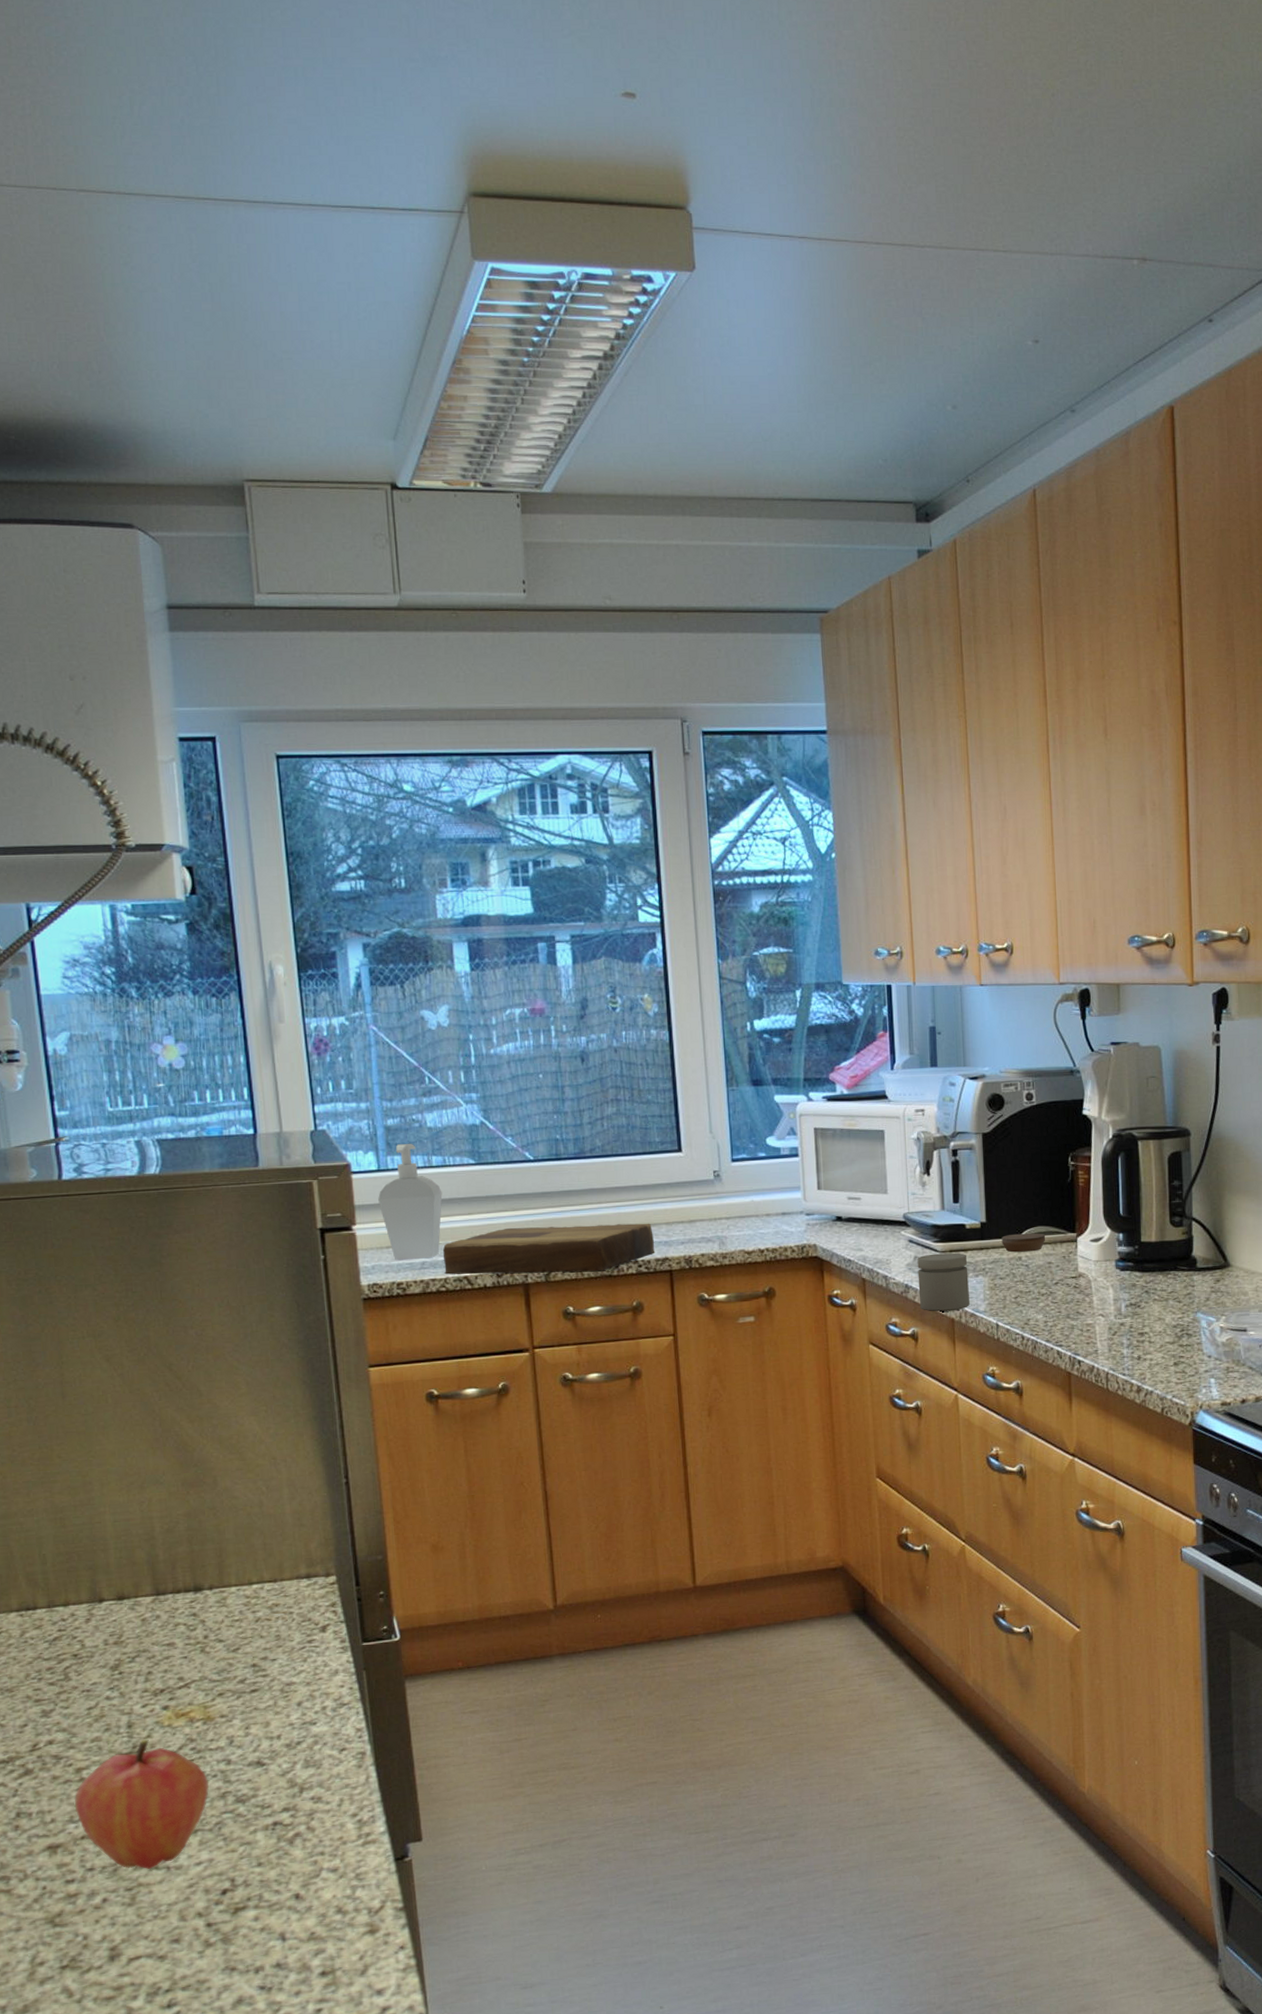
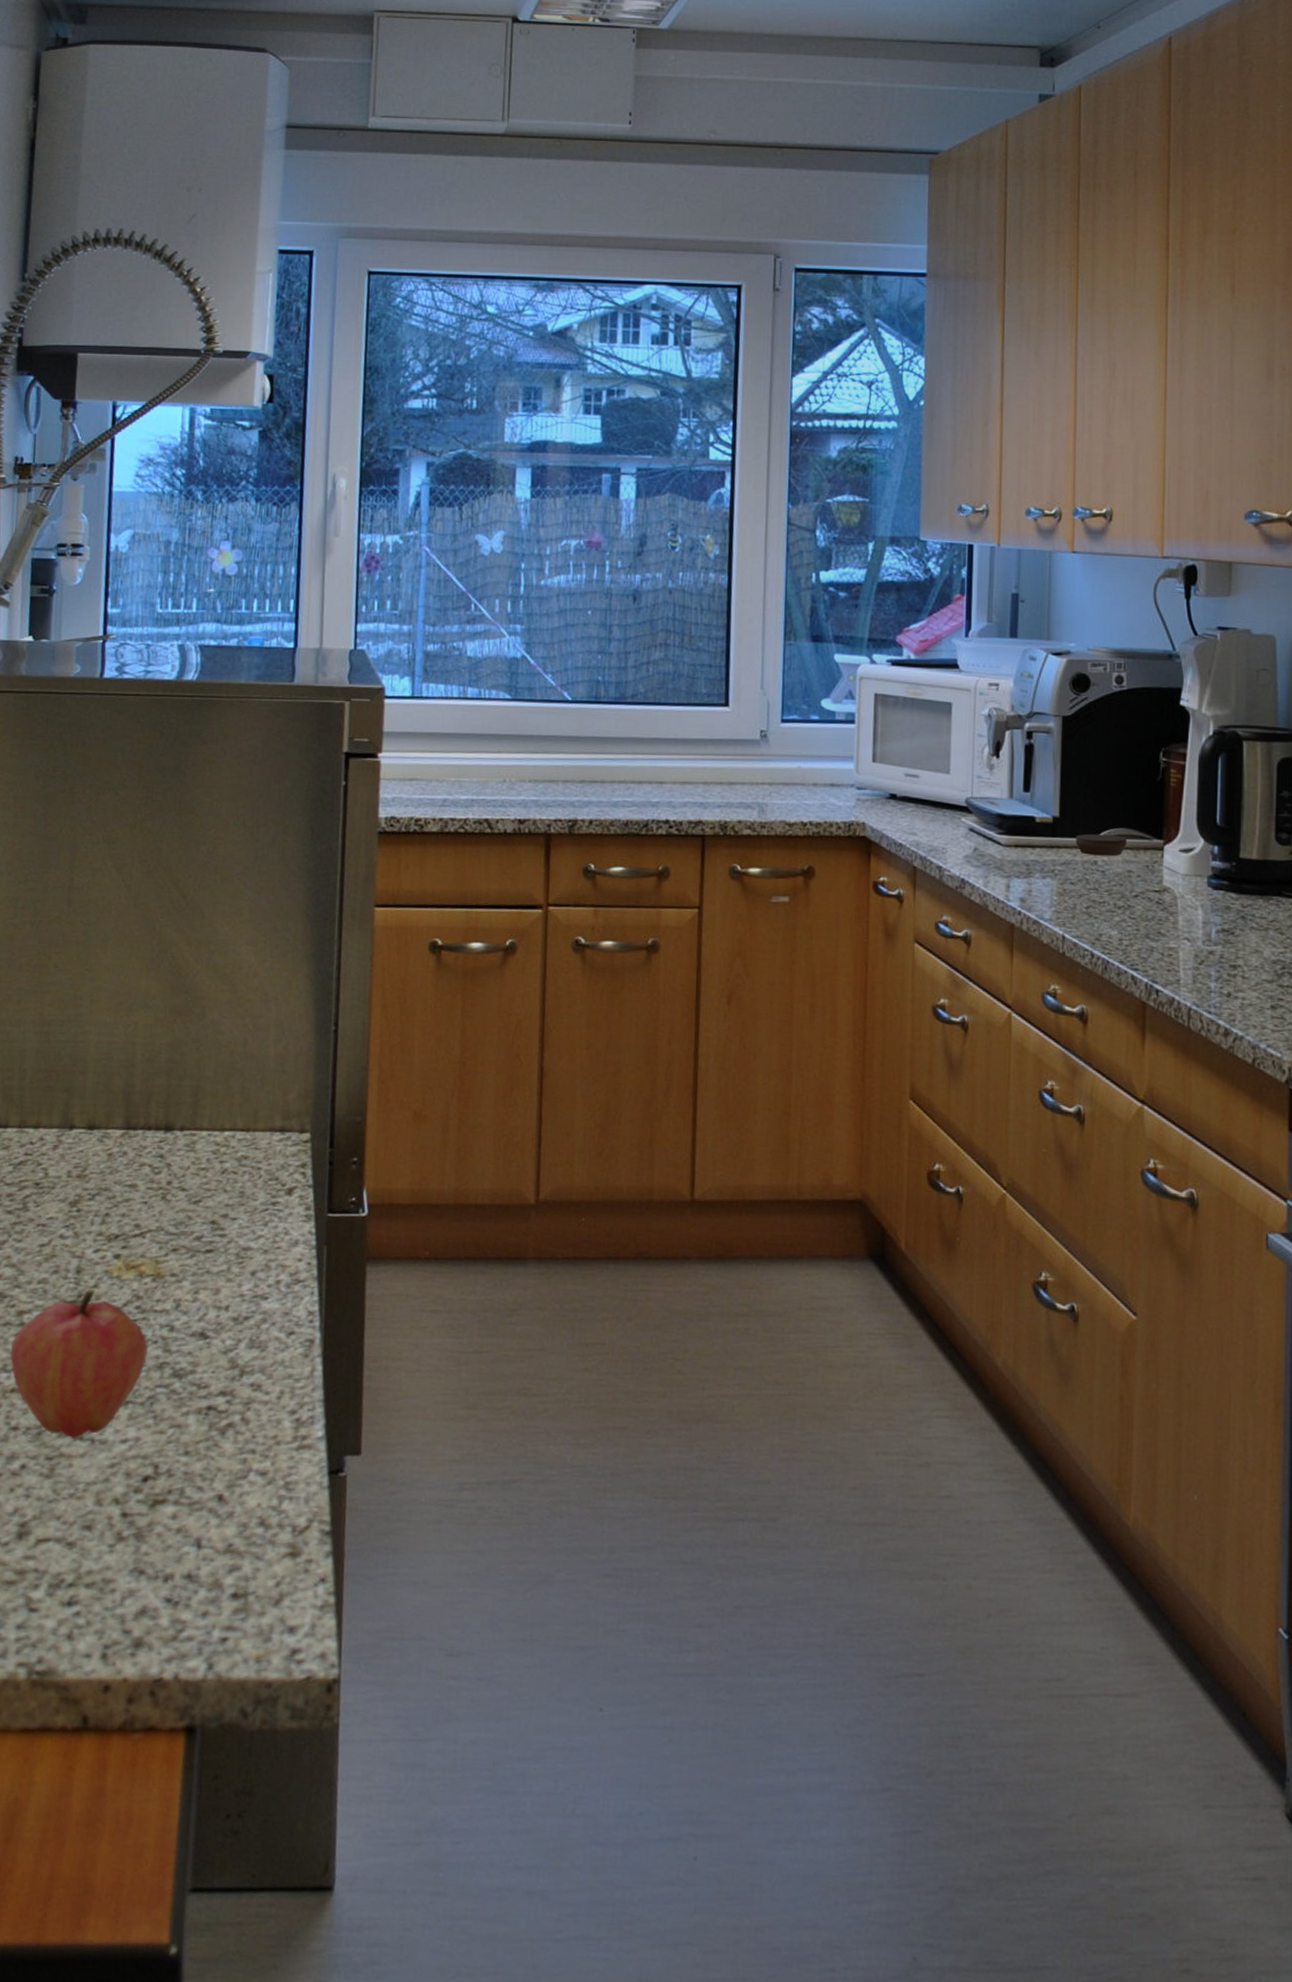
soap bottle: present [378,1143,443,1261] -> none [407,671,474,796]
cutting board: present [442,1223,655,1275] -> none [465,771,689,829]
jar: present [917,1253,970,1312] -> none [975,847,1035,915]

